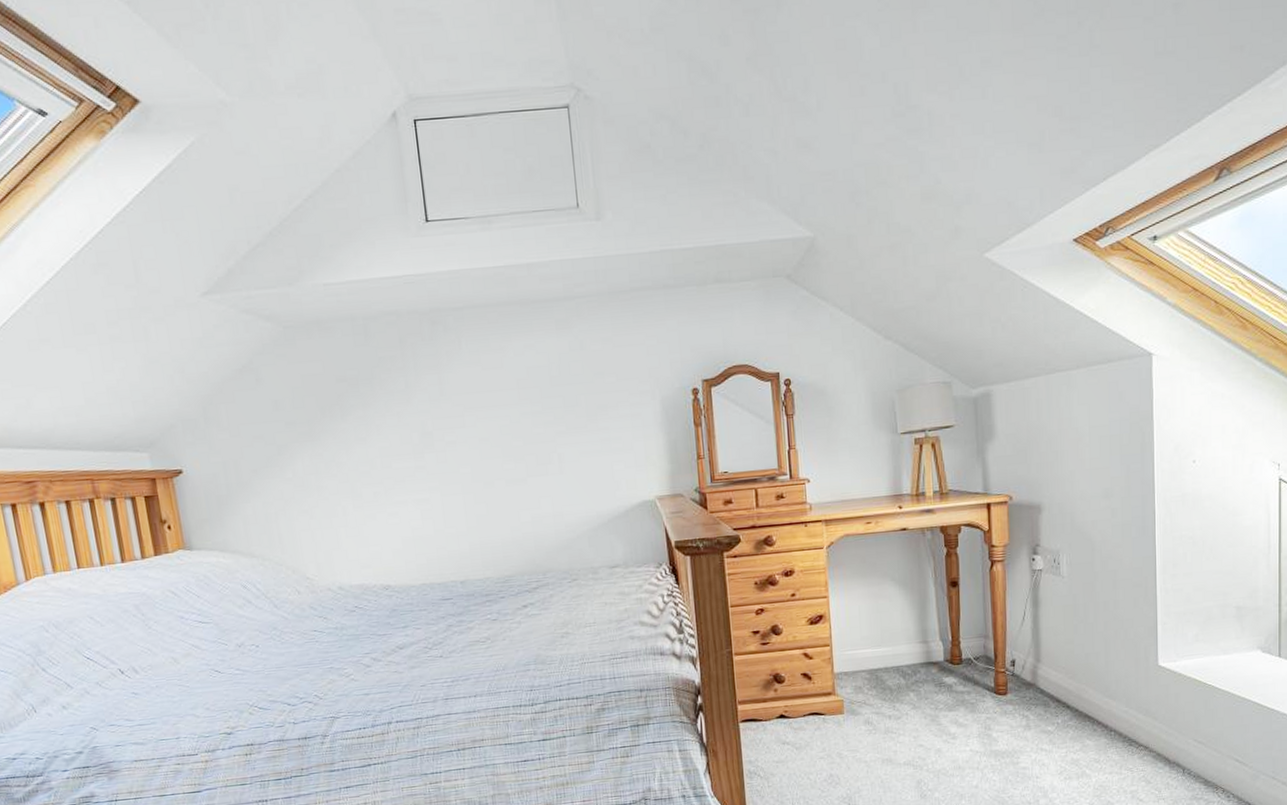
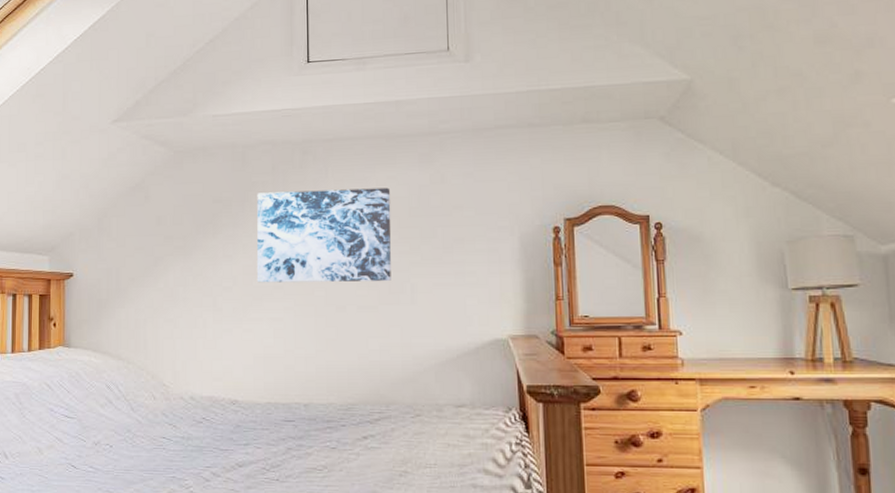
wall art: none [385,357,538,465] -> present [256,187,391,283]

